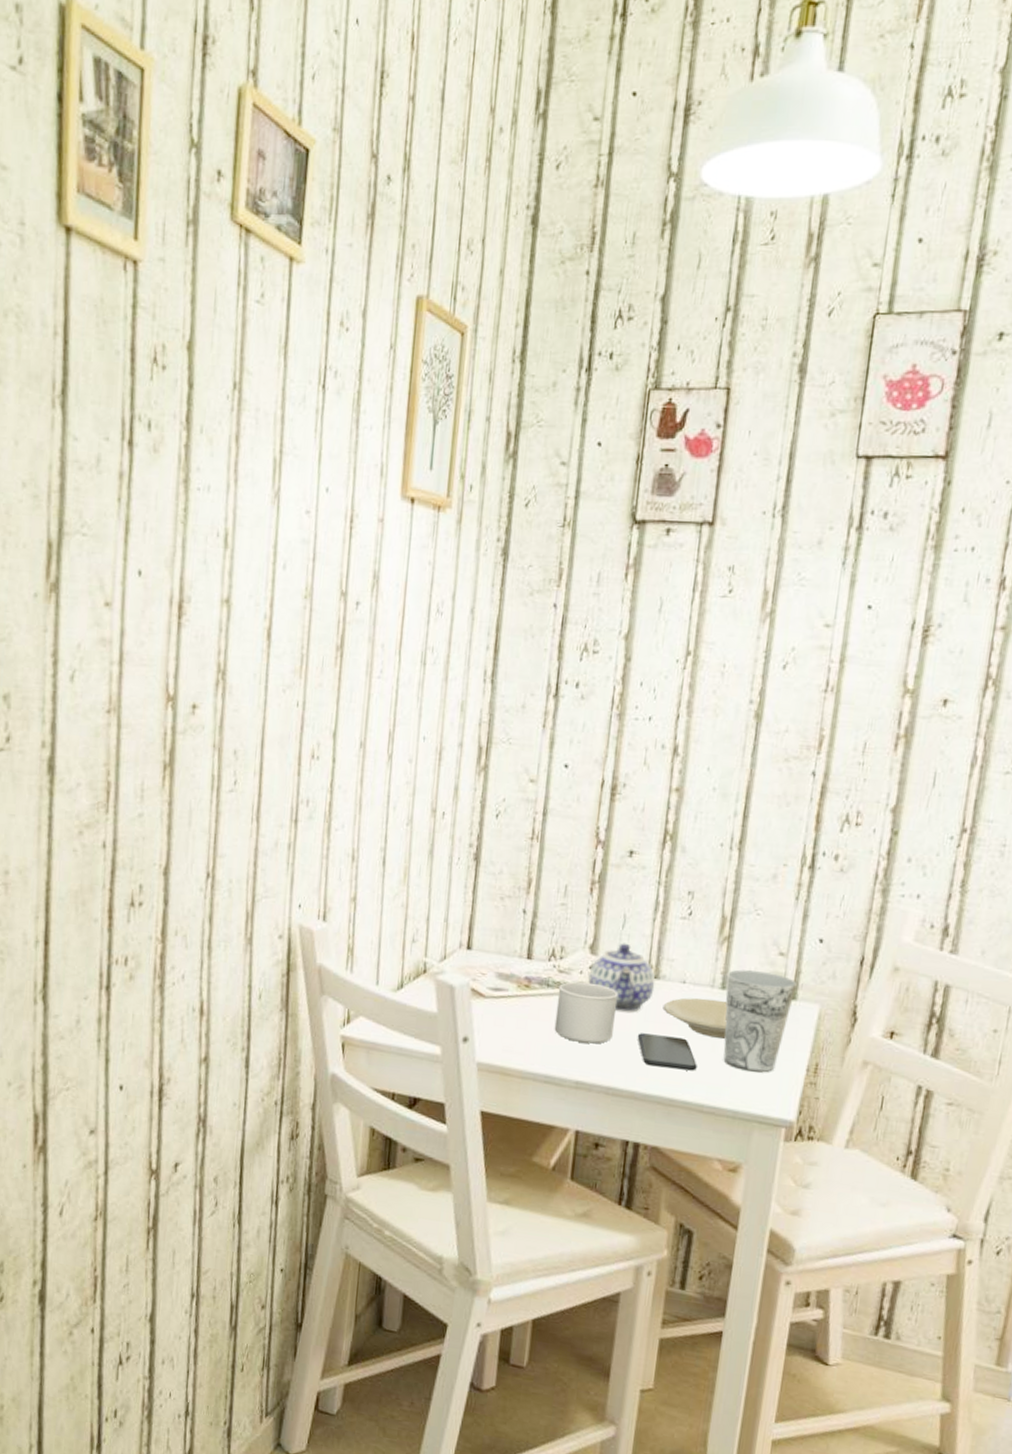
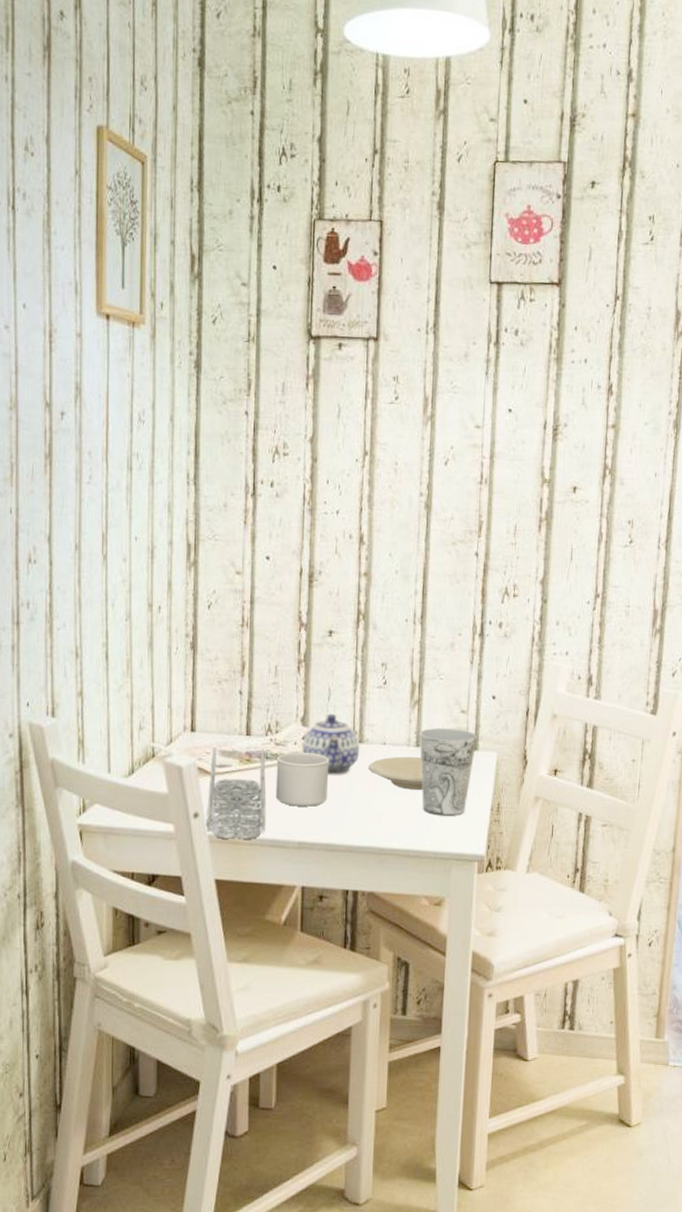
napkin holder: none [476,967,547,1072] -> present [207,746,267,839]
smartphone: present [637,1033,697,1071] -> none [348,792,401,821]

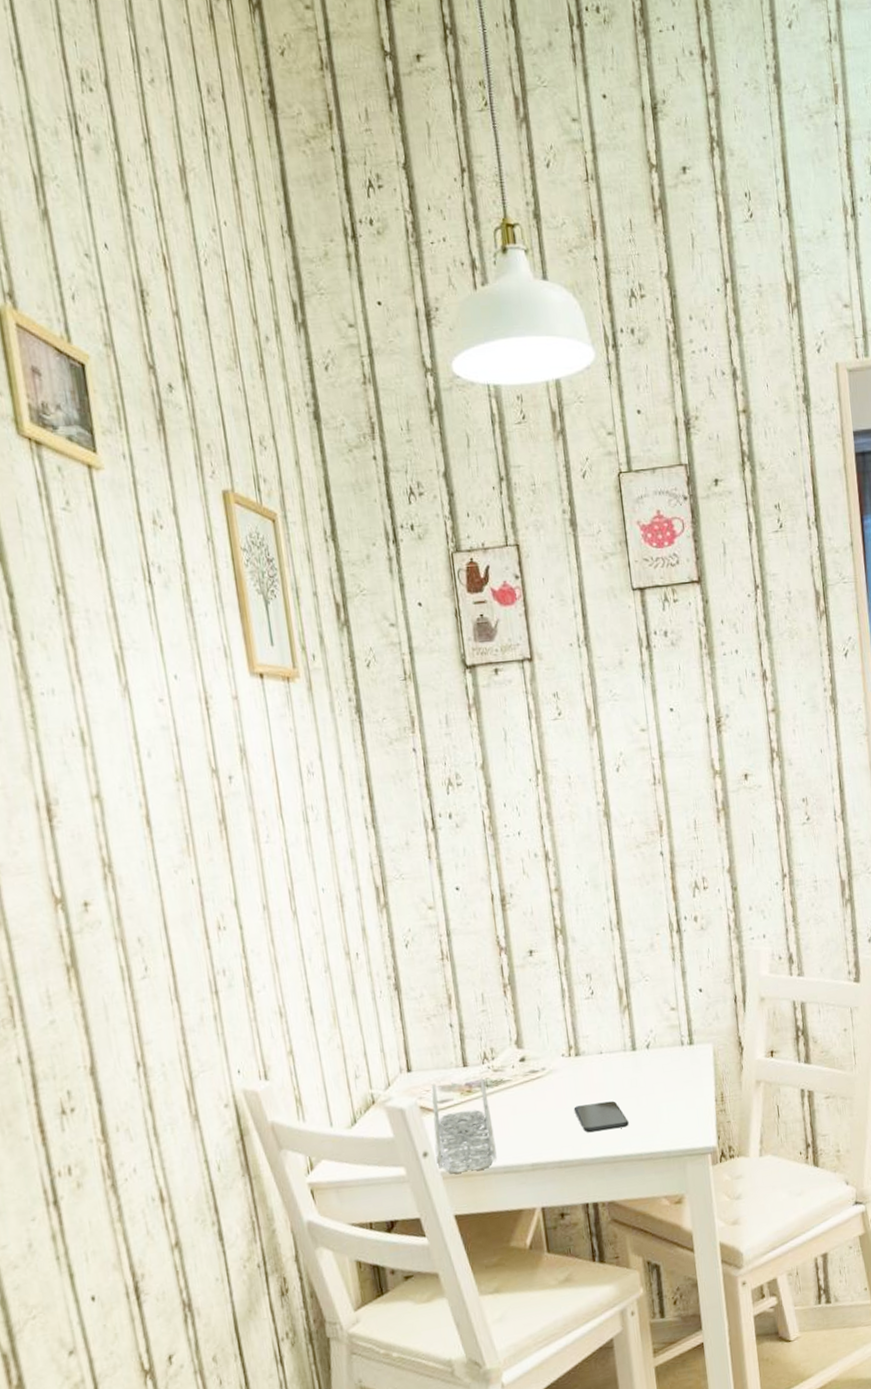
mug: present [275,752,330,807] -> none [497,1073,553,1130]
teapot: present [301,713,360,775] -> none [519,1031,579,1092]
smartphone: none [348,792,401,821] -> present [573,1101,629,1133]
saucer: present [368,756,423,790] -> none [588,1060,646,1095]
cup: present [419,728,477,816] -> none [633,1026,691,1115]

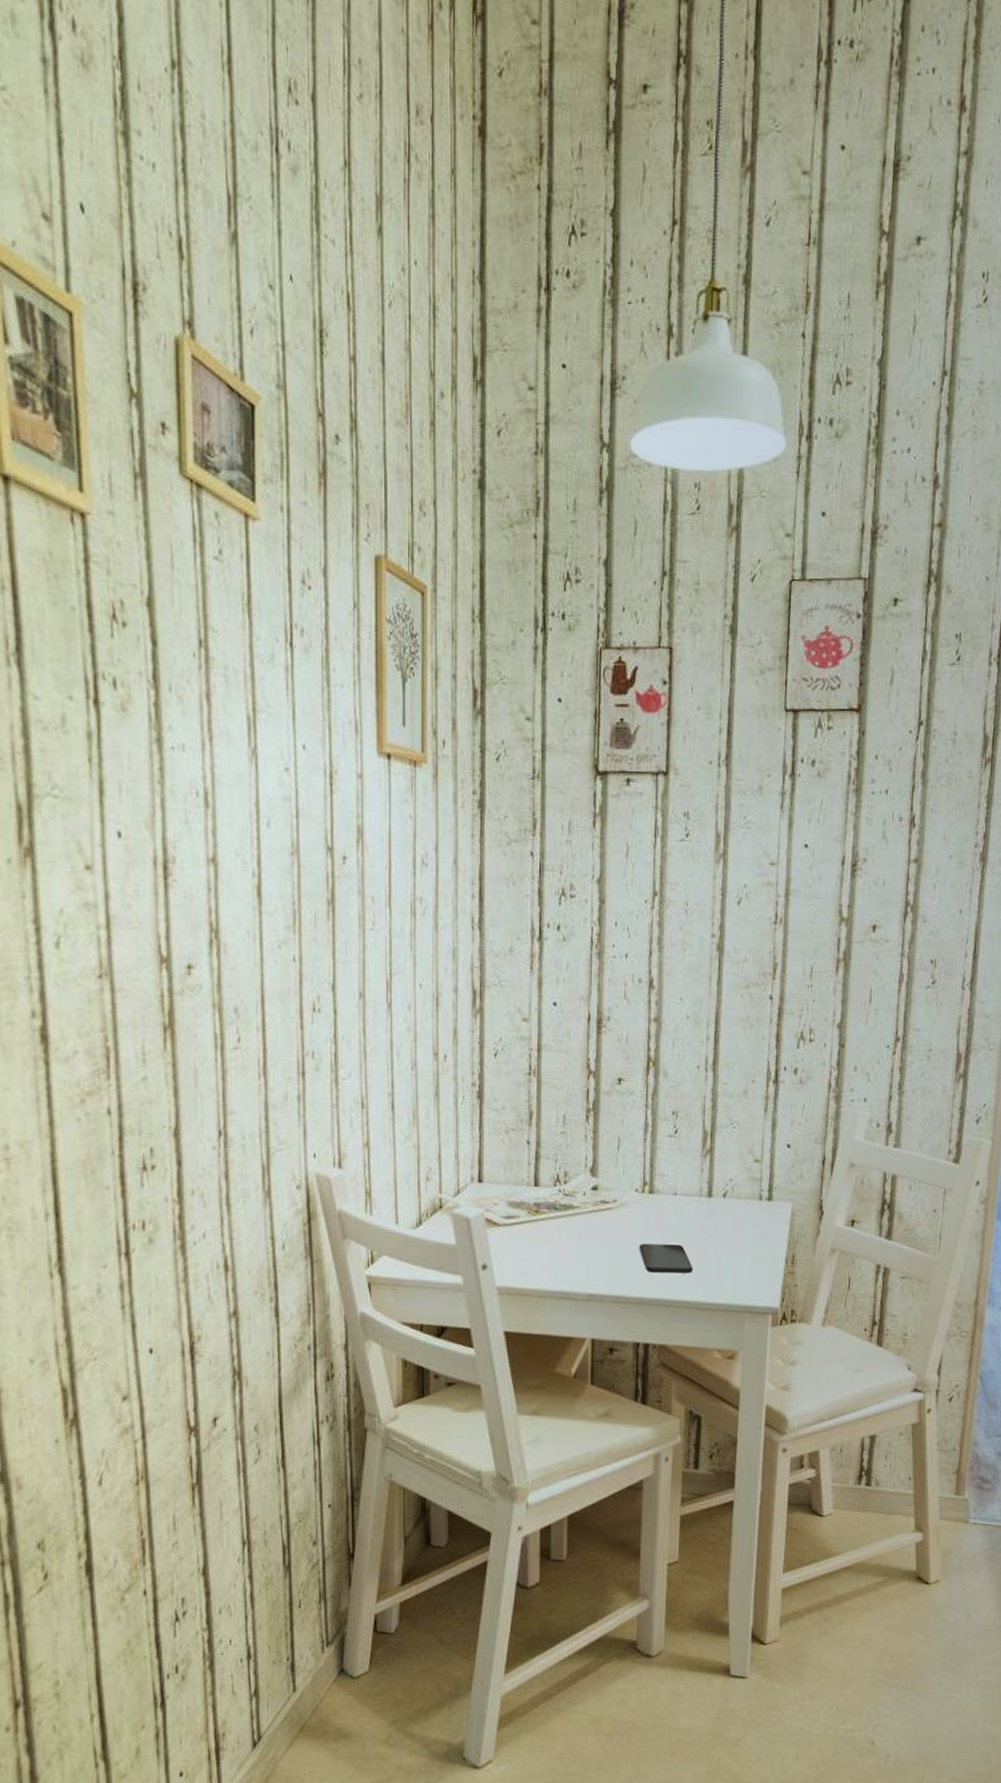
napkin holder: present [431,1077,497,1174] -> none [496,1197,555,1291]

